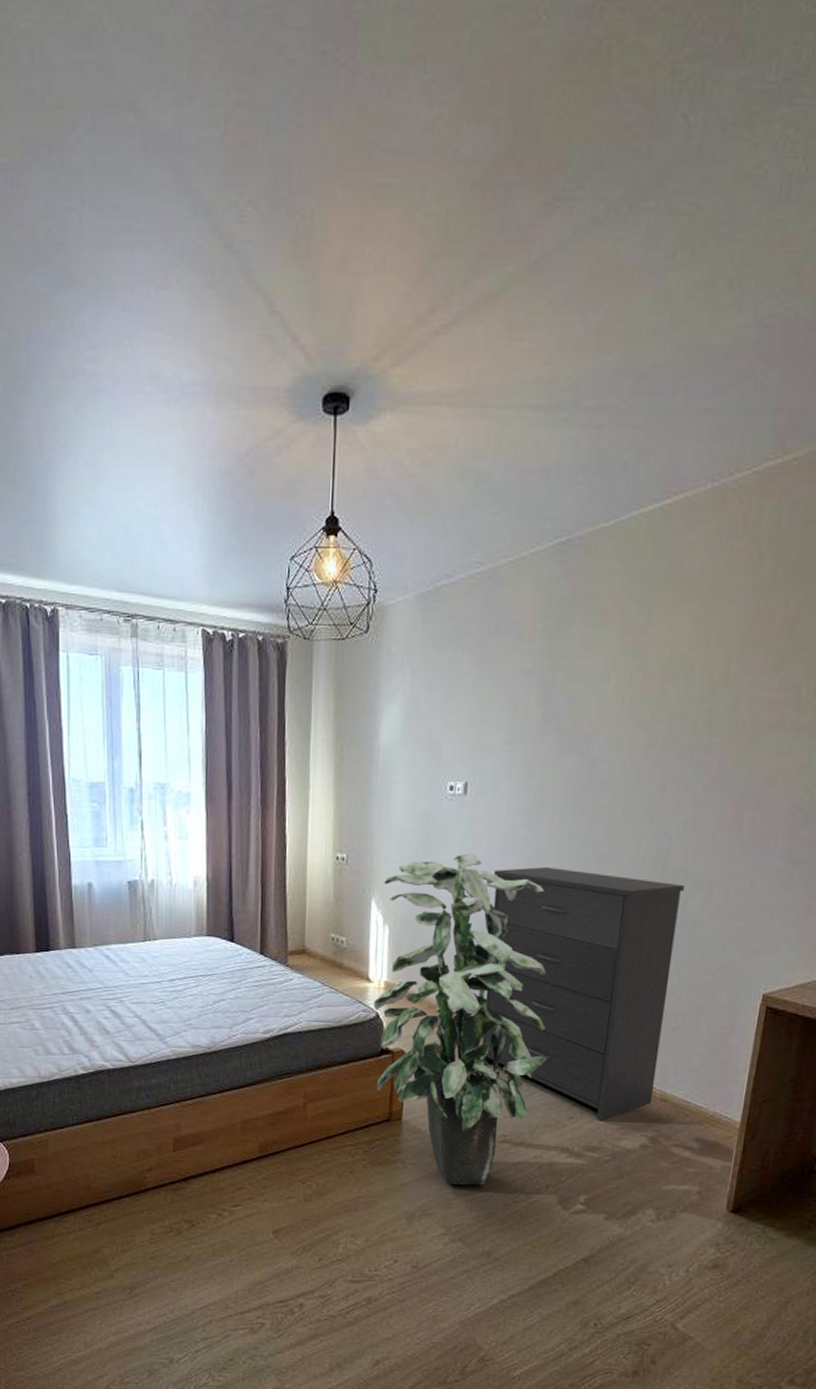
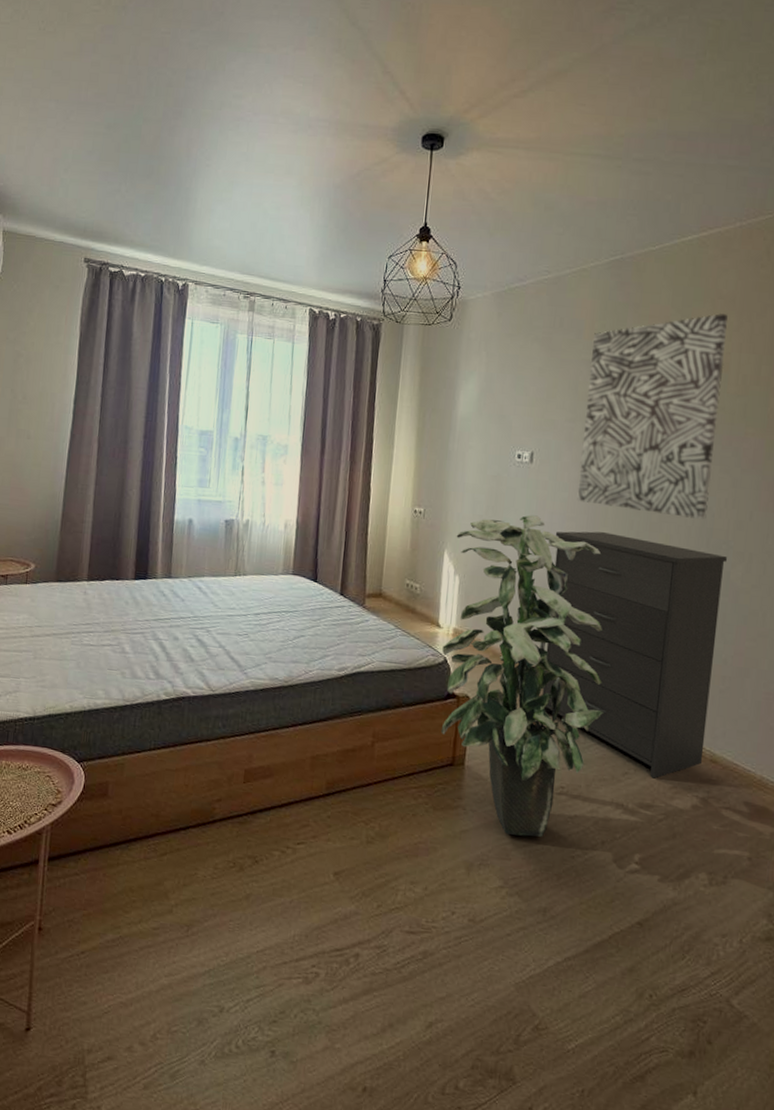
wall art: none [517,602,693,846] -> present [577,314,728,519]

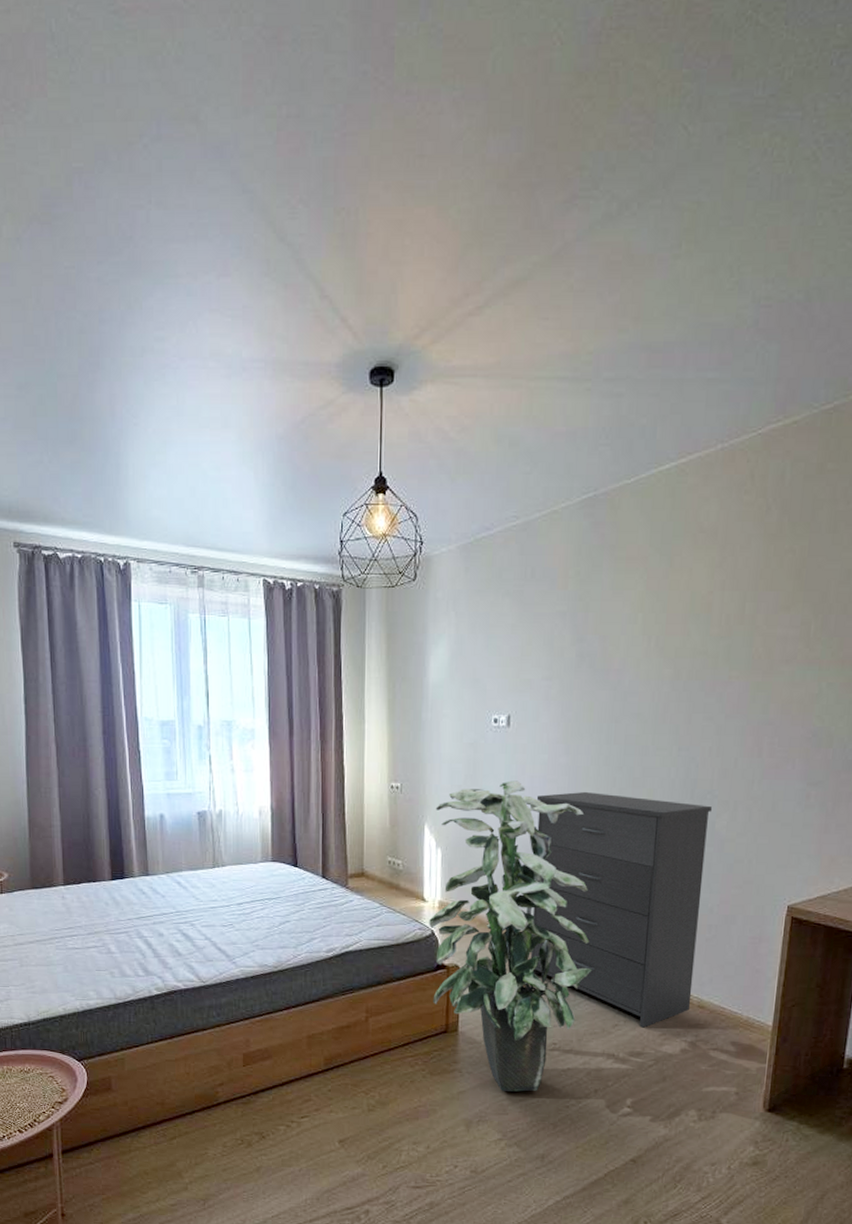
wall art: present [577,314,728,519] -> none [557,549,709,770]

